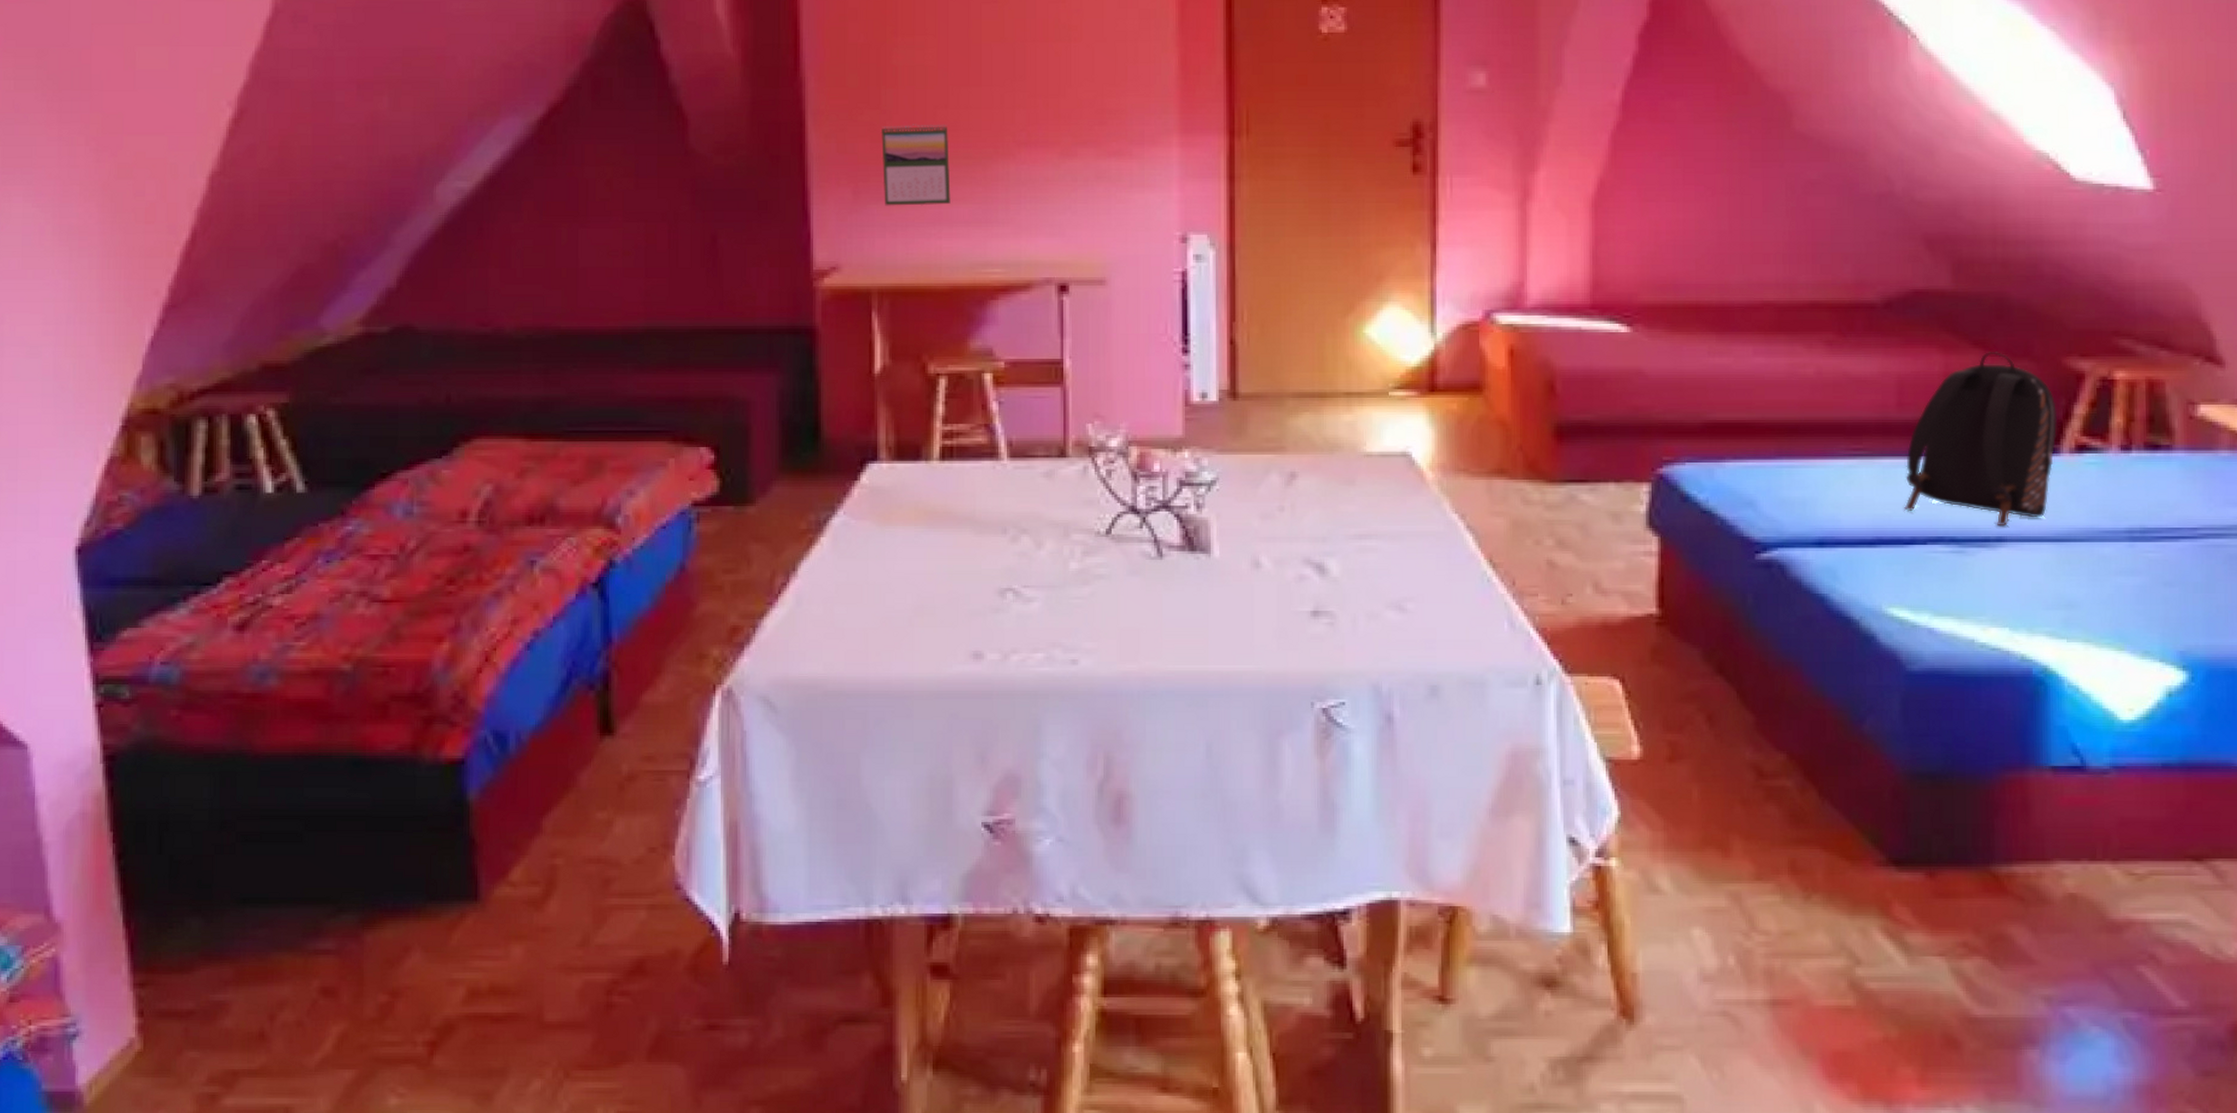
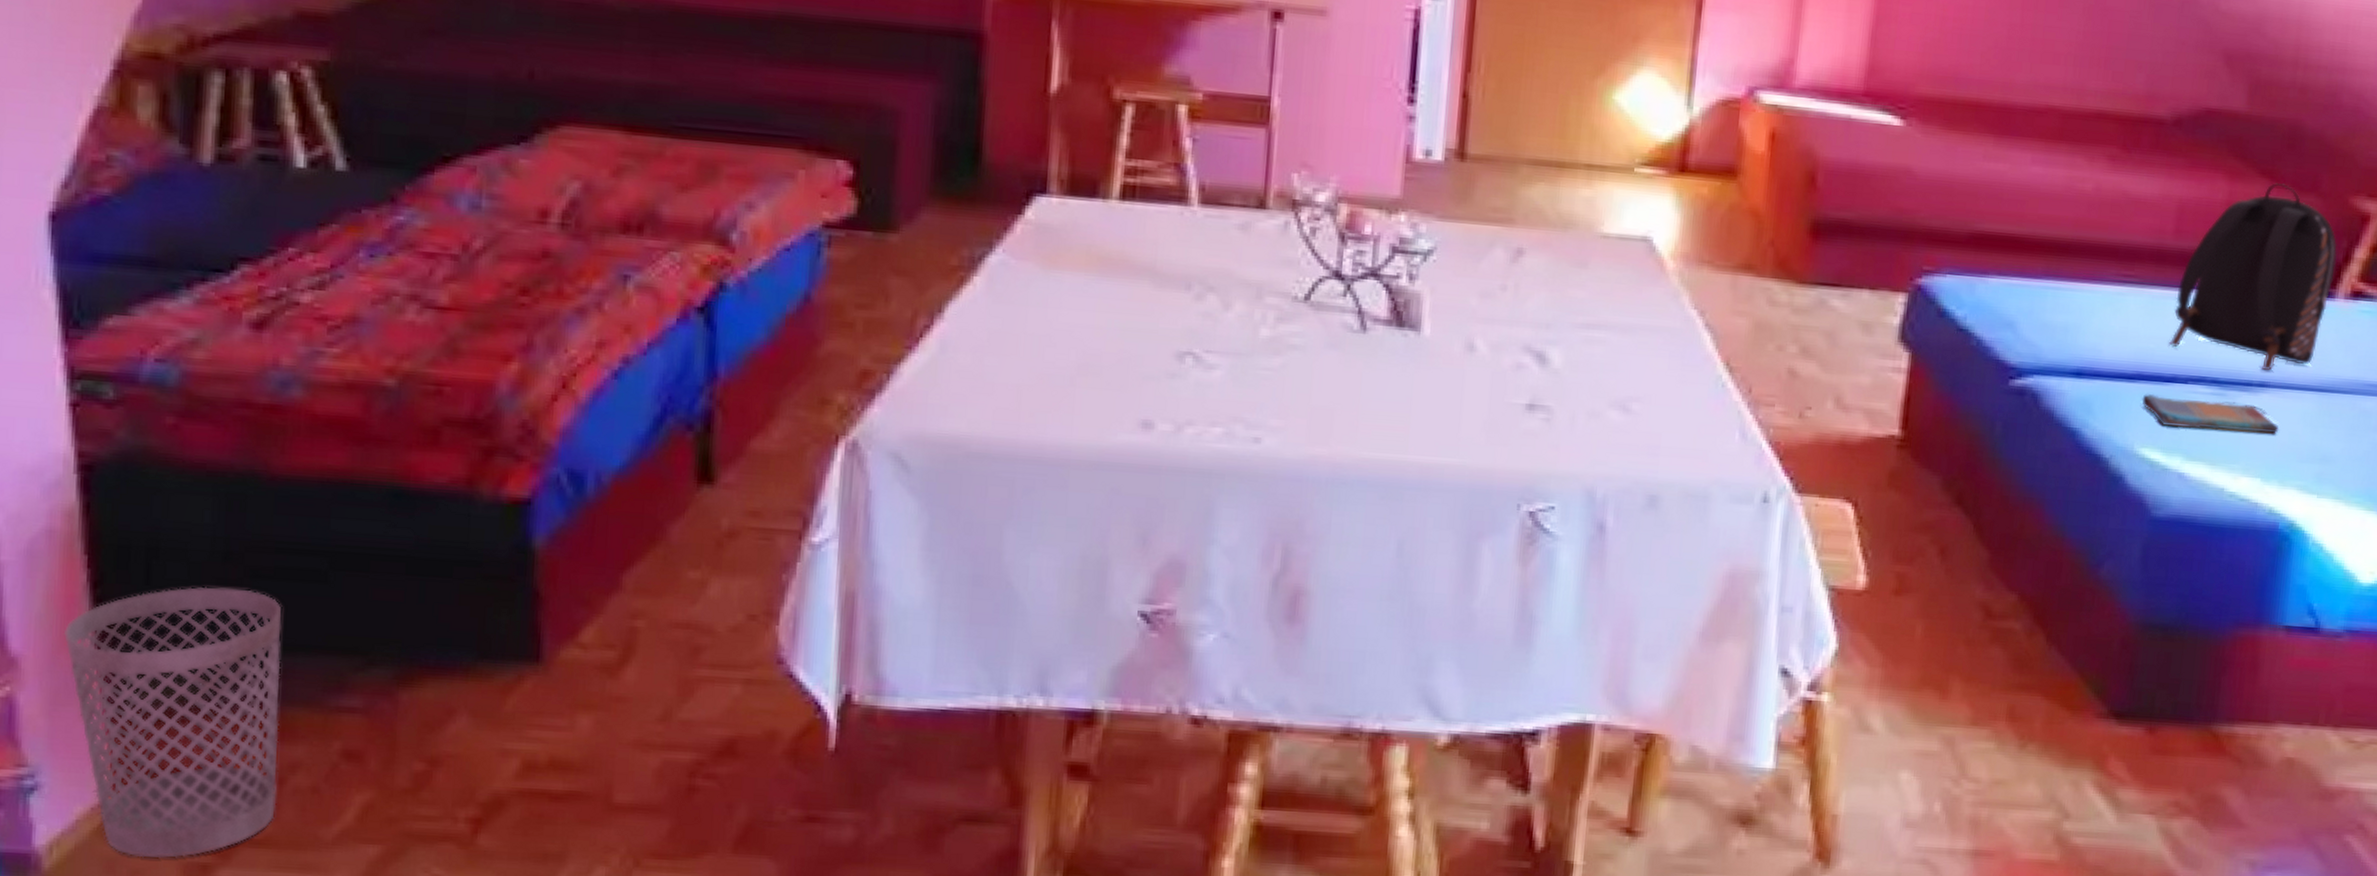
wastebasket: none [95,852,269,1091] -> present [63,586,282,859]
dish towel: none [1884,557,2021,586] -> present [2141,394,2279,434]

